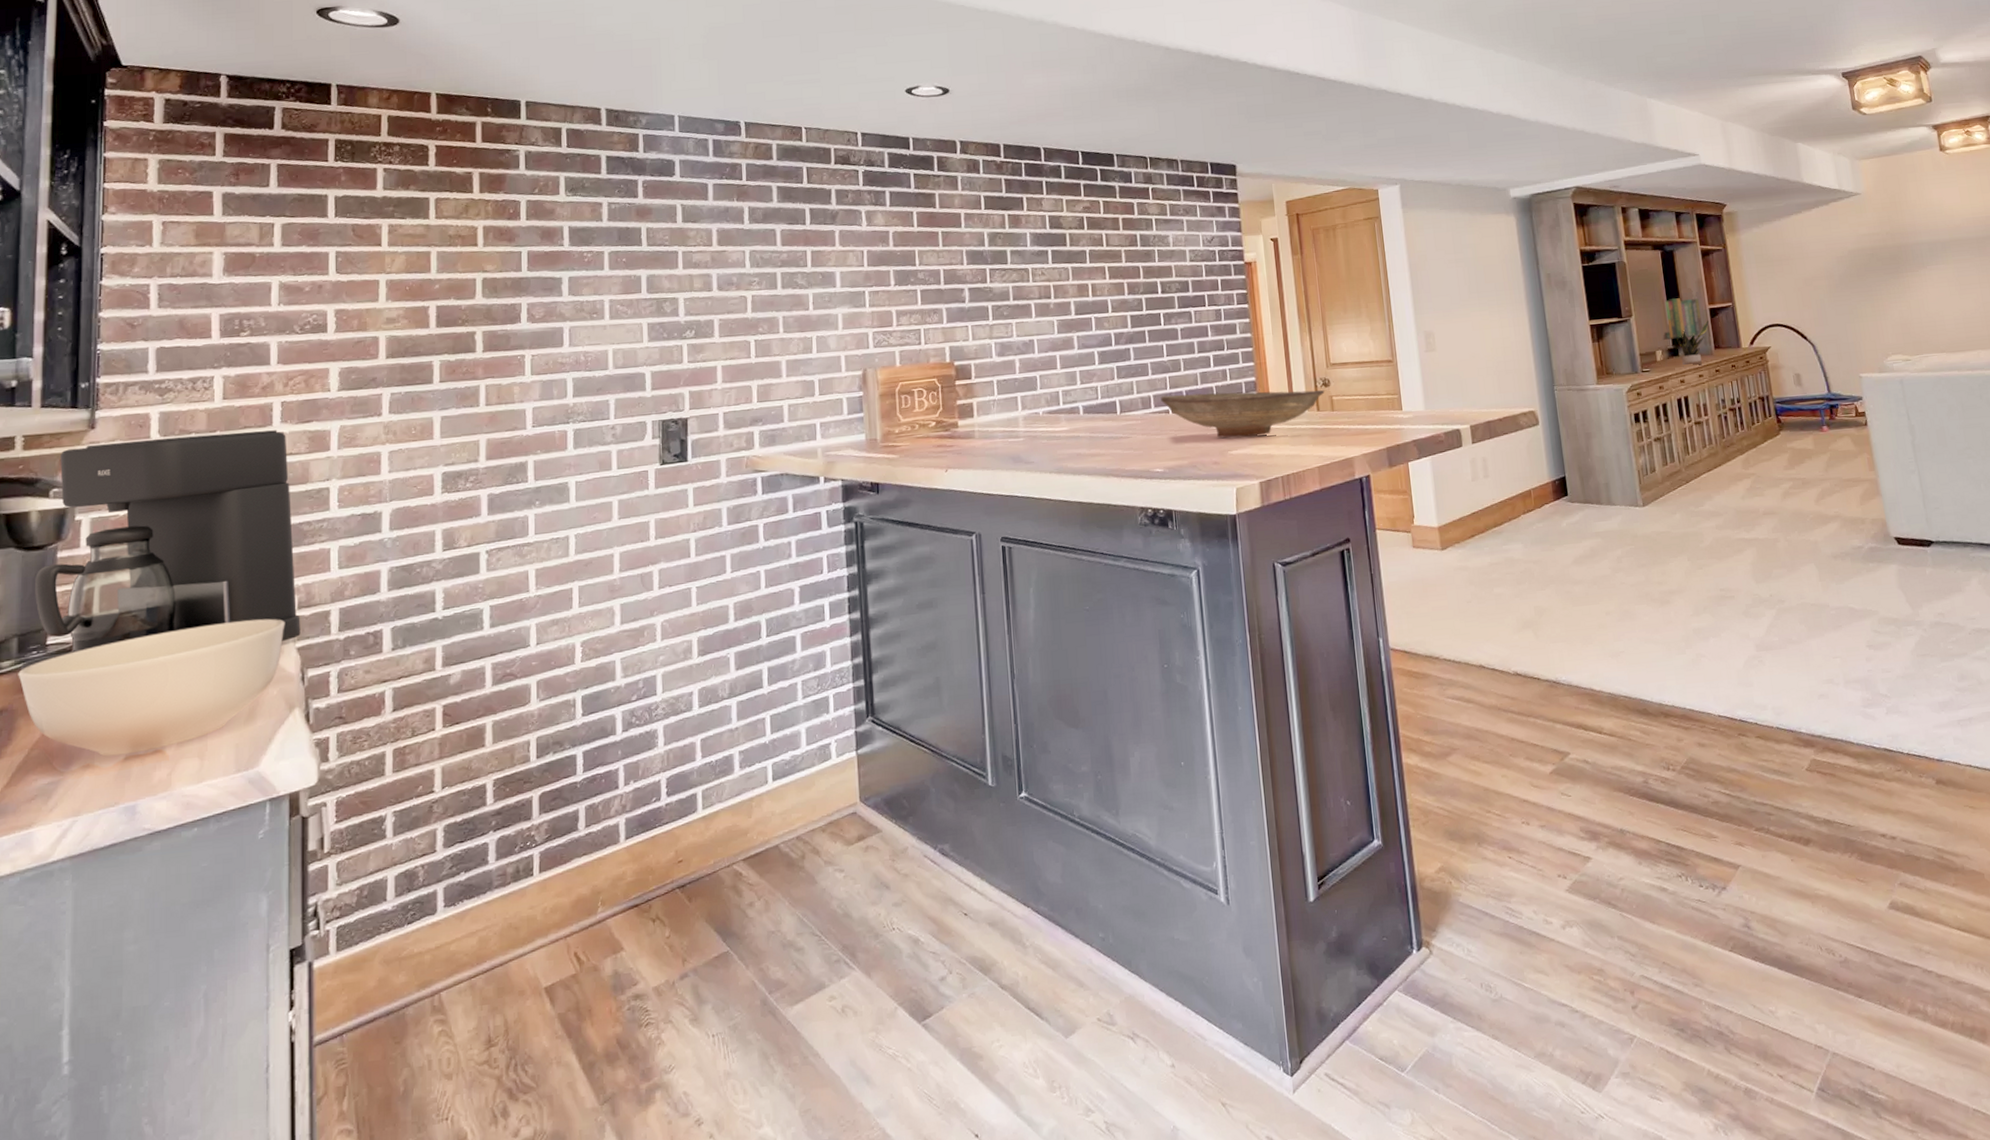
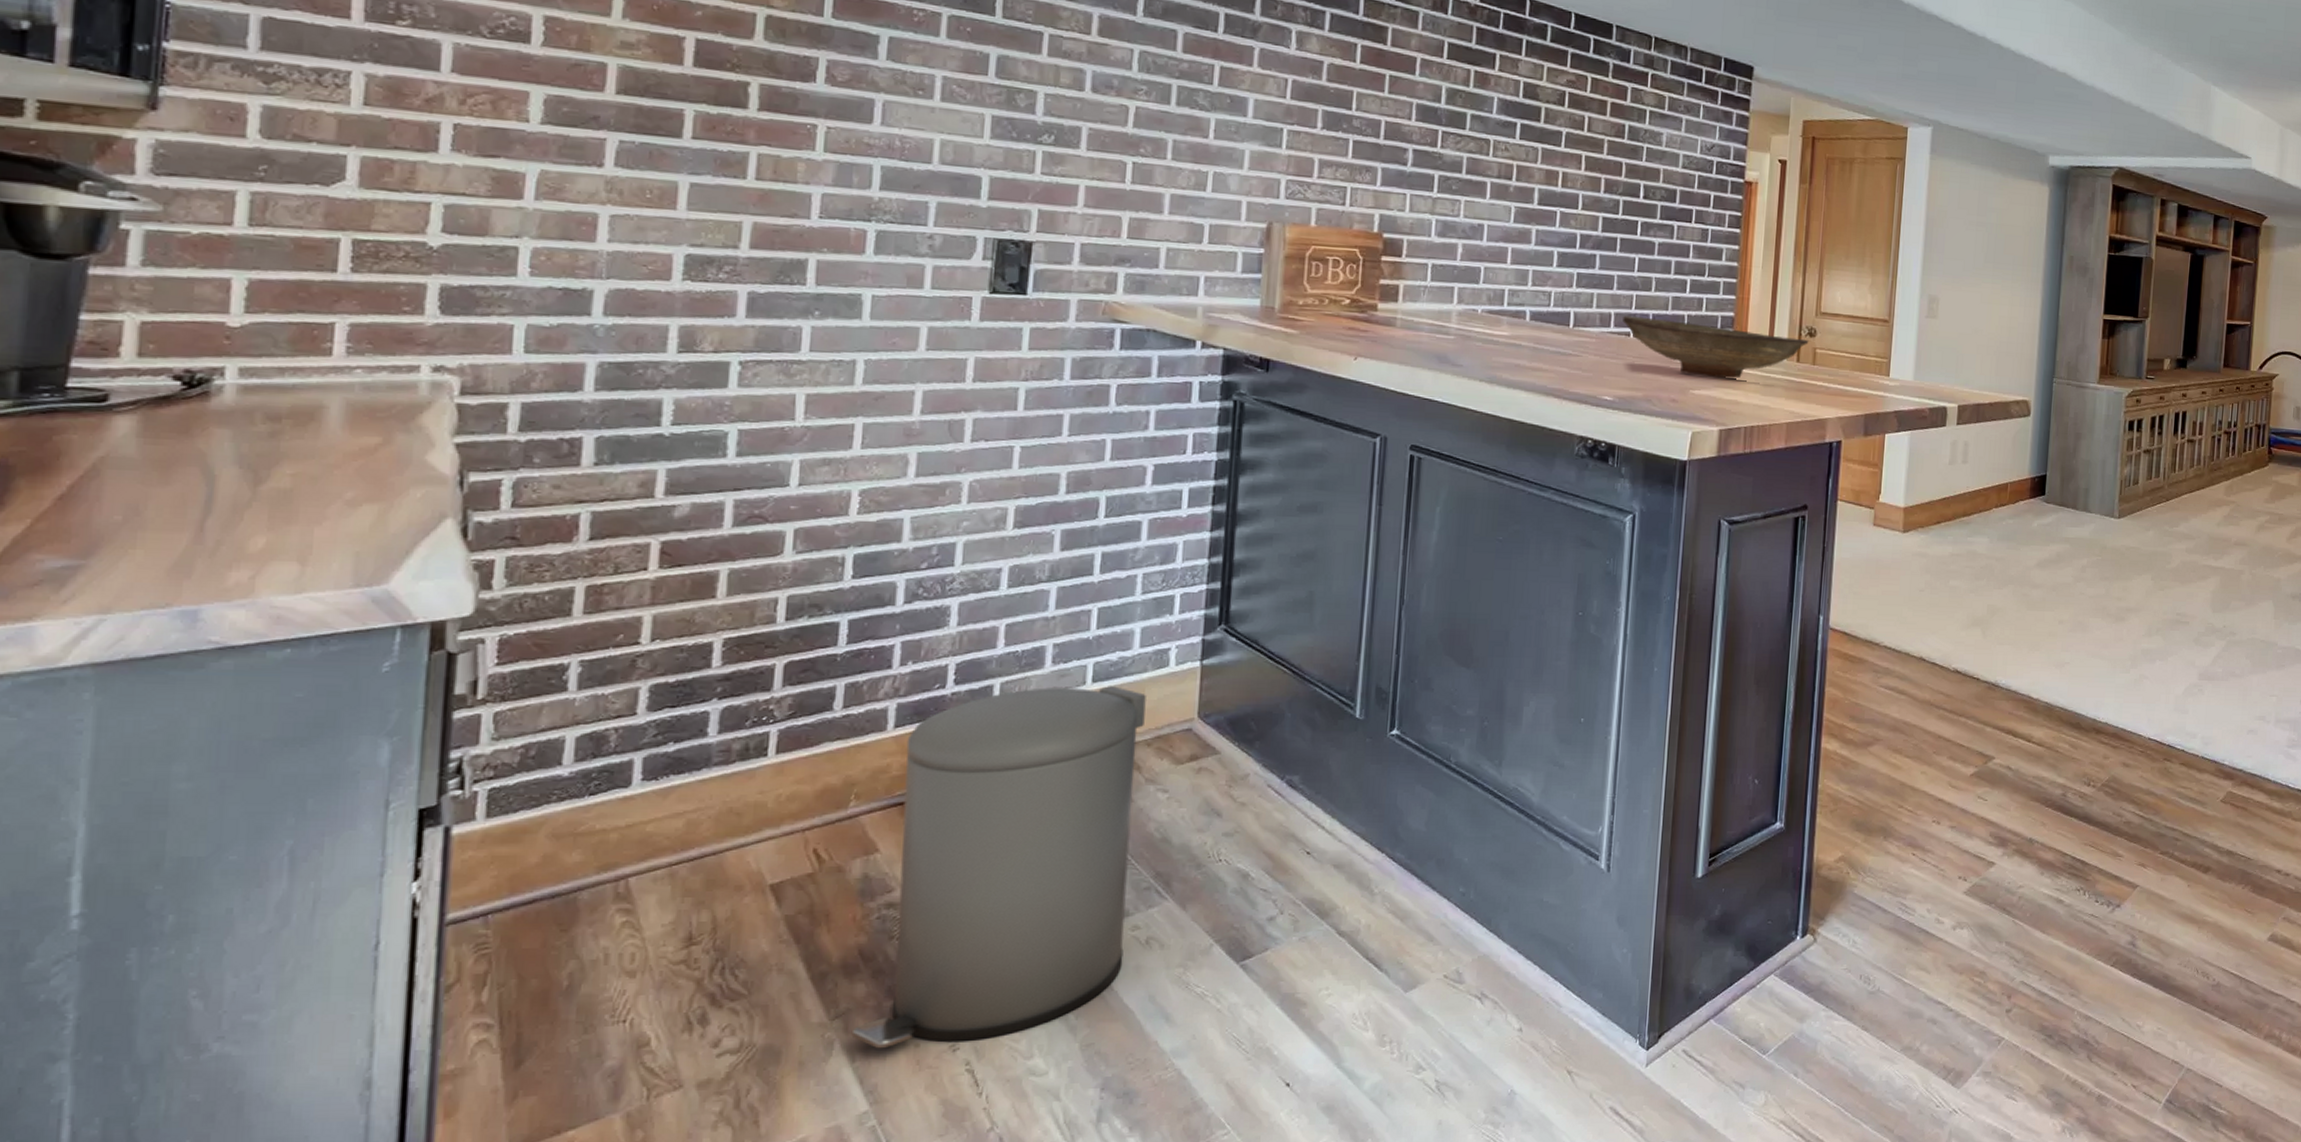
bowl: present [18,618,285,757] -> none [18,396,440,546]
coffee maker: present [20,430,301,671] -> none [22,130,463,434]
pedal bin: none [617,782,825,1128] -> present [851,686,1146,1049]
books: present [1662,298,1704,340] -> none [2174,306,2219,352]
potted plant: present [1676,321,1709,367] -> none [2188,336,2223,383]

